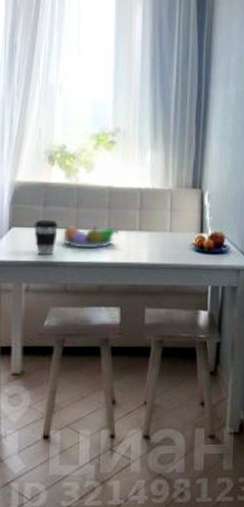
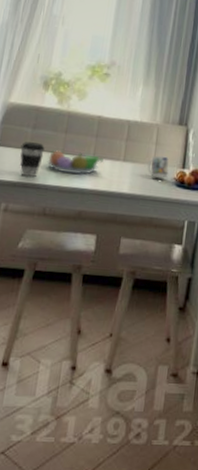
mug: none [165,222,186,245] -> present [148,155,169,178]

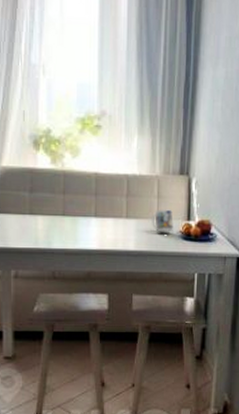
coffee cup: present [20,141,45,177] -> none [21,206,45,242]
fruit bowl: present [47,150,103,175] -> none [49,212,106,236]

